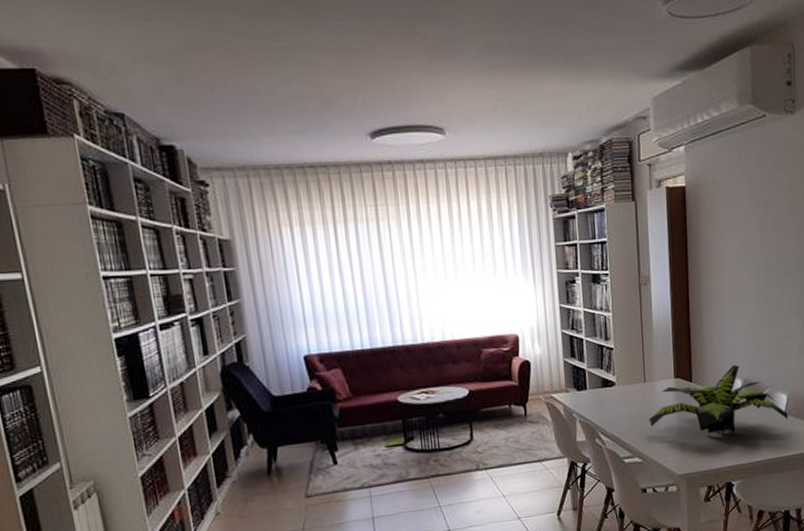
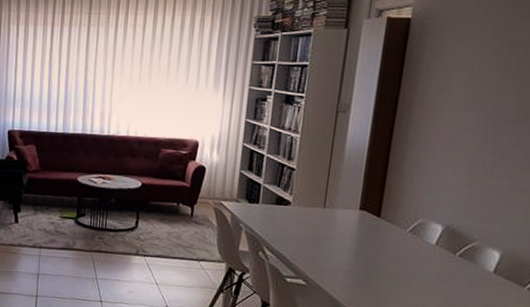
plant: present [649,364,788,434] -> none [321,208,498,280]

